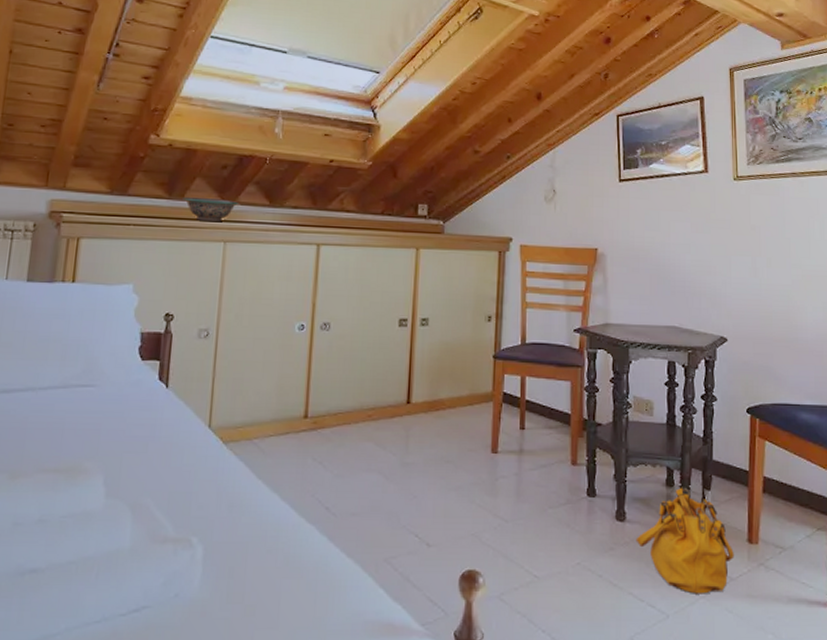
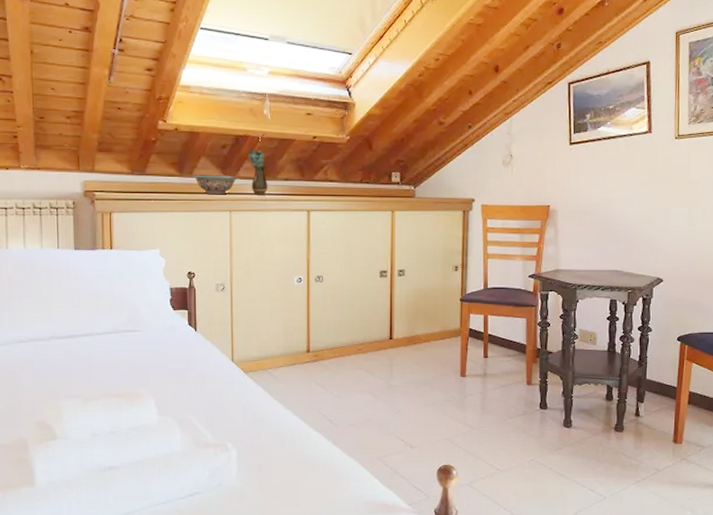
vase: none [251,168,273,225] -> present [247,146,268,195]
handbag: present [636,487,734,594] -> none [580,400,661,482]

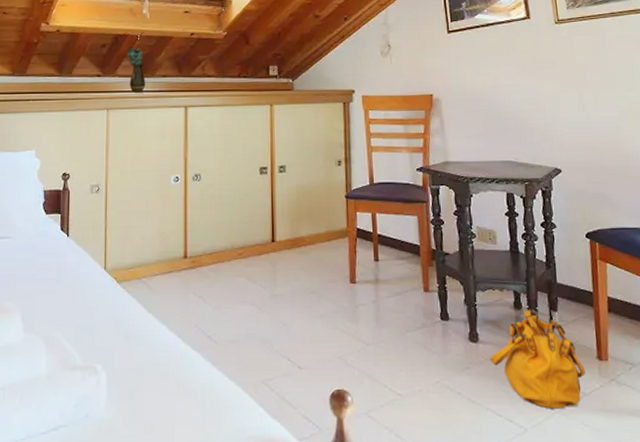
decorative bowl: present [192,173,239,195] -> none [71,73,118,94]
handbag: none [580,400,661,482] -> present [489,309,585,409]

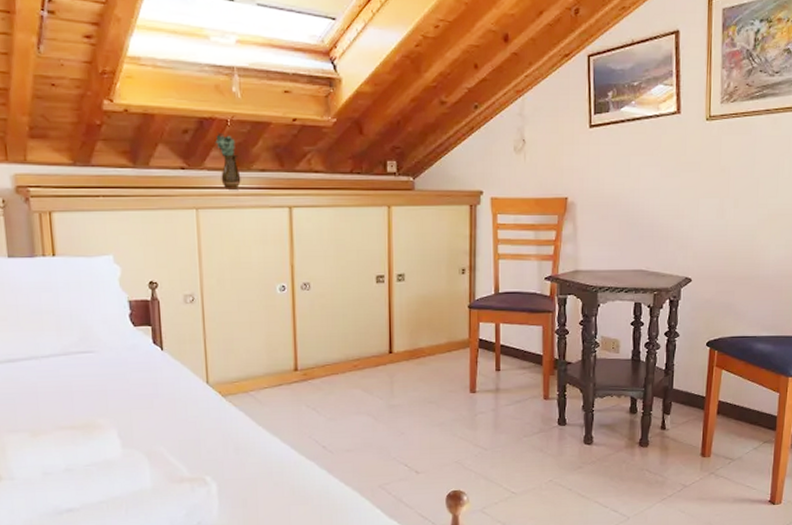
handbag: present [489,309,585,409] -> none [601,413,688,500]

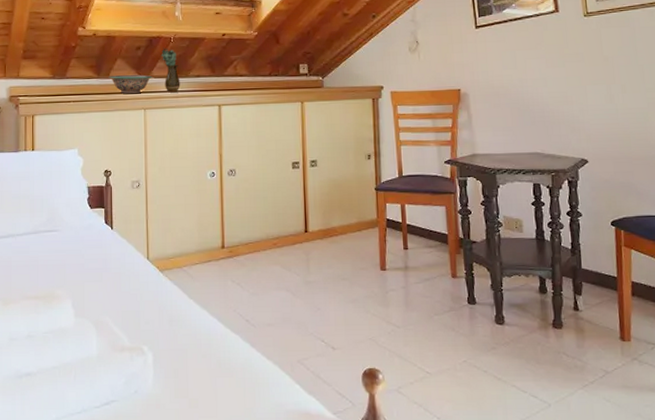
decorative bowl: none [148,164,206,190] -> present [108,74,153,94]

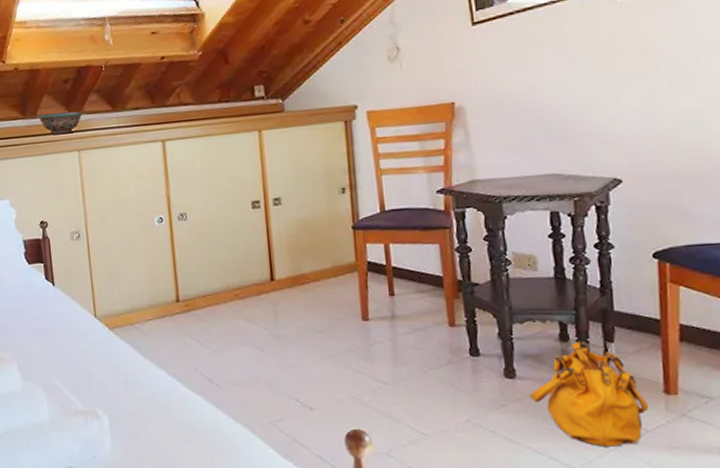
vase: present [161,47,180,93] -> none [92,77,117,130]
handbag: none [515,293,608,386] -> present [529,341,648,447]

